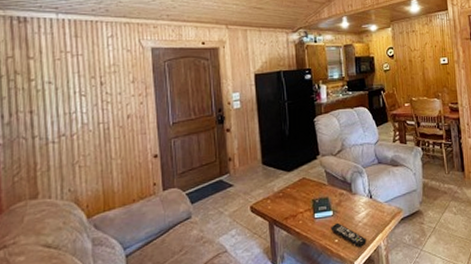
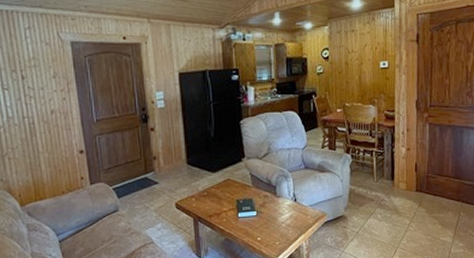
remote control: present [331,222,367,247] -> none [254,222,289,246]

